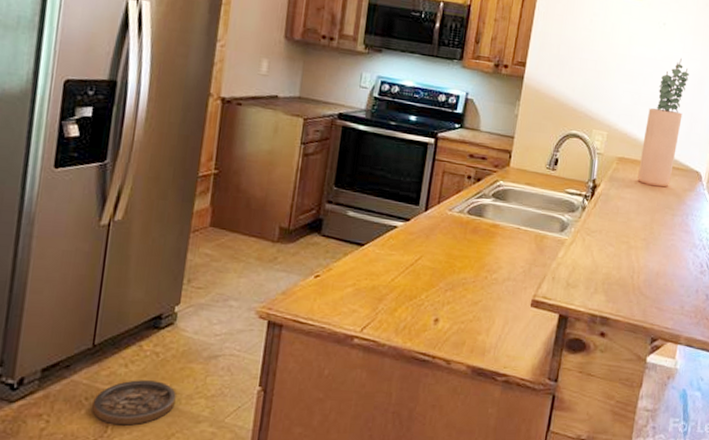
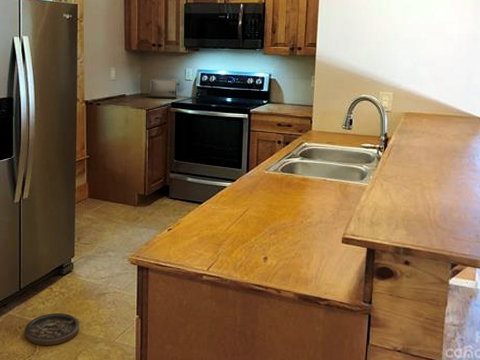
toaster: none [310,78,352,109] -> present [149,78,180,99]
vase: present [637,58,689,188] -> none [424,20,463,134]

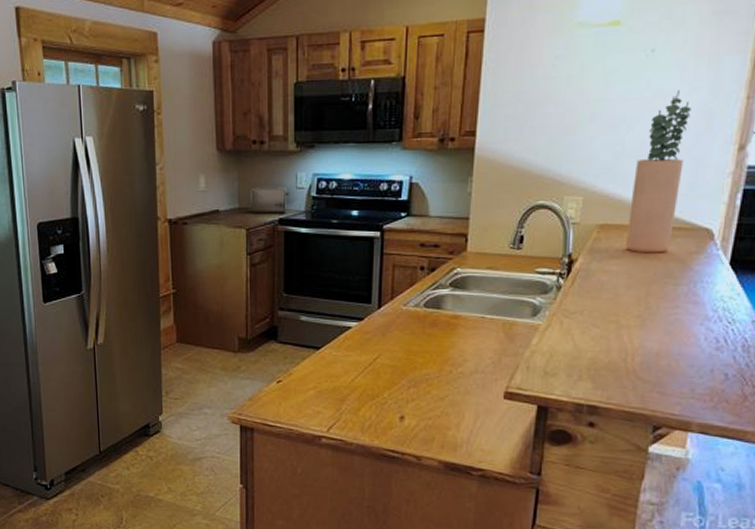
pet bowl: present [24,313,79,346] -> none [108,480,172,518]
vase: none [424,20,463,134] -> present [626,89,691,253]

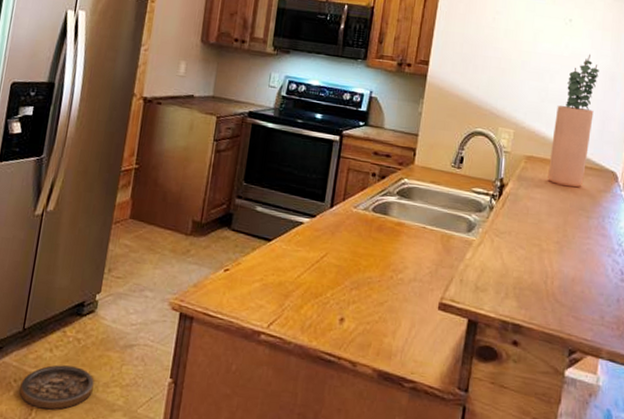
pet bowl: none [108,480,172,518] -> present [19,365,94,410]
toaster: present [249,186,289,214] -> none [223,79,262,108]

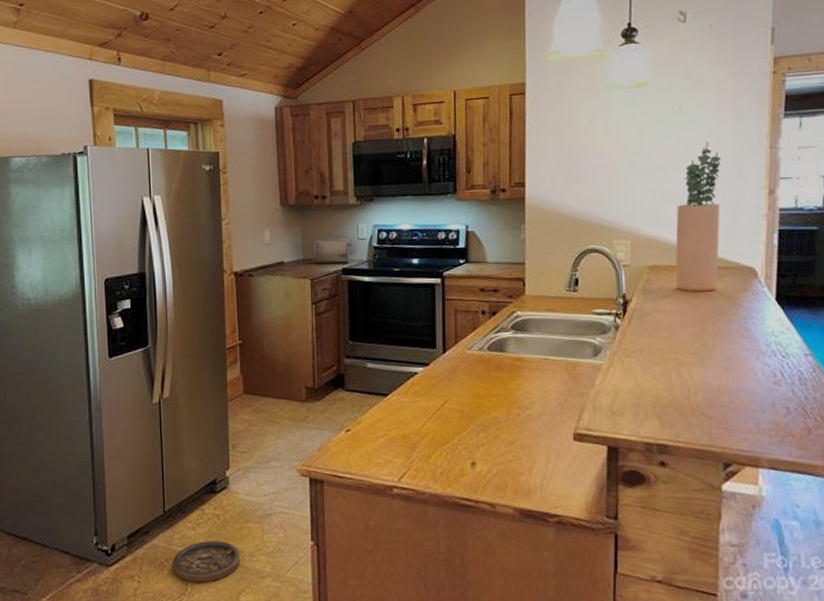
toaster: none [223,79,262,108] -> present [313,237,351,265]

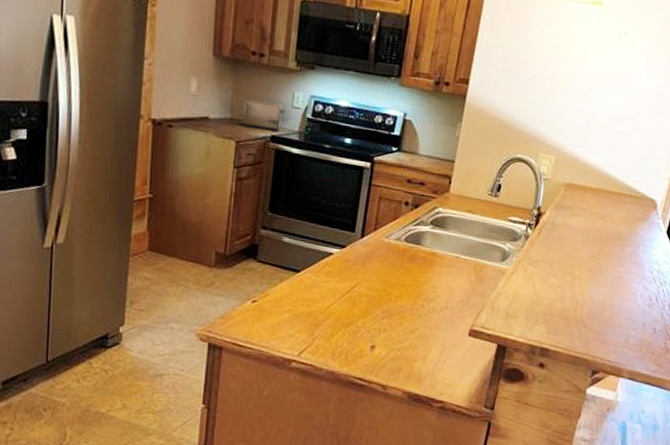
pet bowl: present [172,541,240,583] -> none [51,394,126,435]
vase: present [675,141,721,292] -> none [586,73,651,216]

